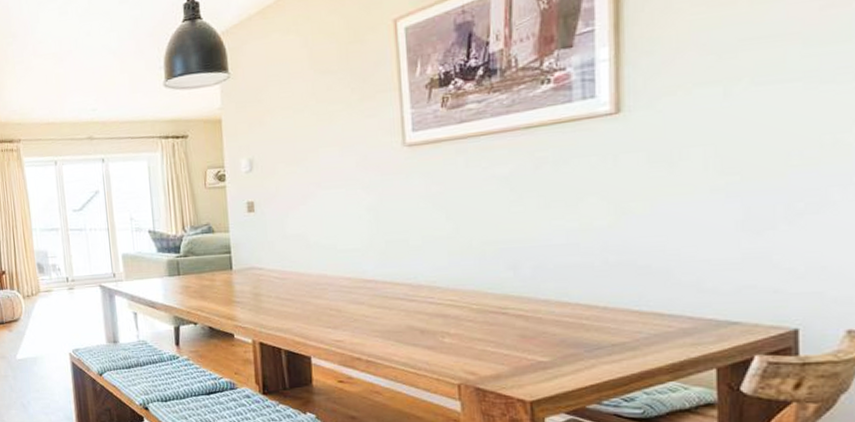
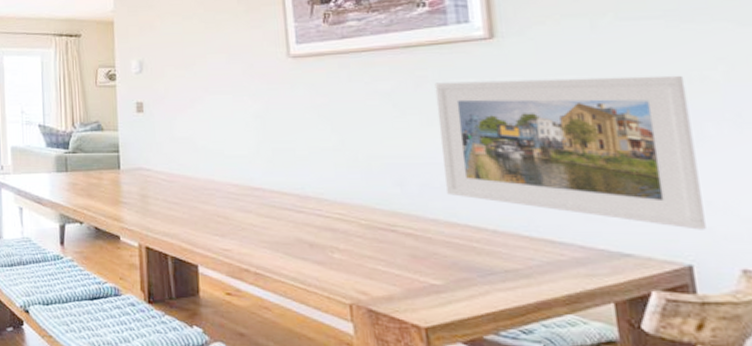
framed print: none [554,140,817,295] -> present [434,75,706,230]

